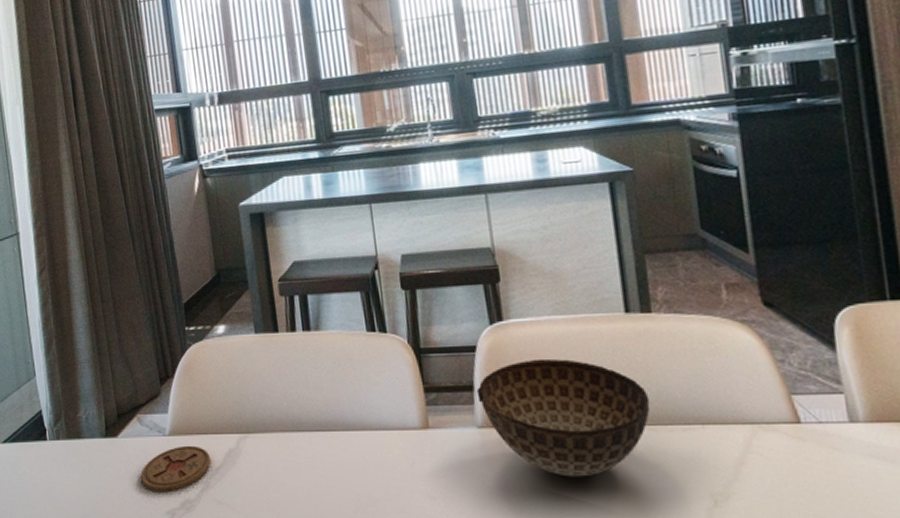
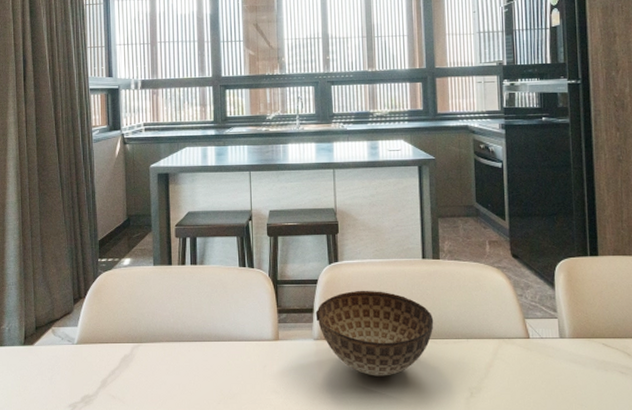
coaster: present [140,445,211,493] -> none [50,352,109,390]

